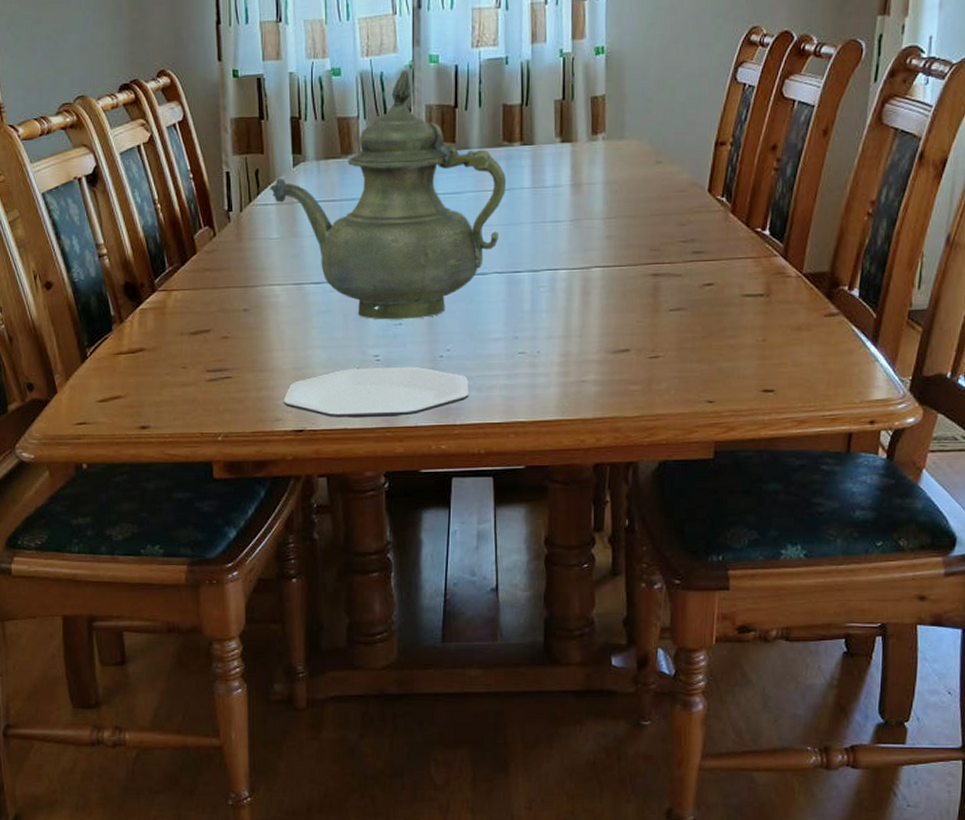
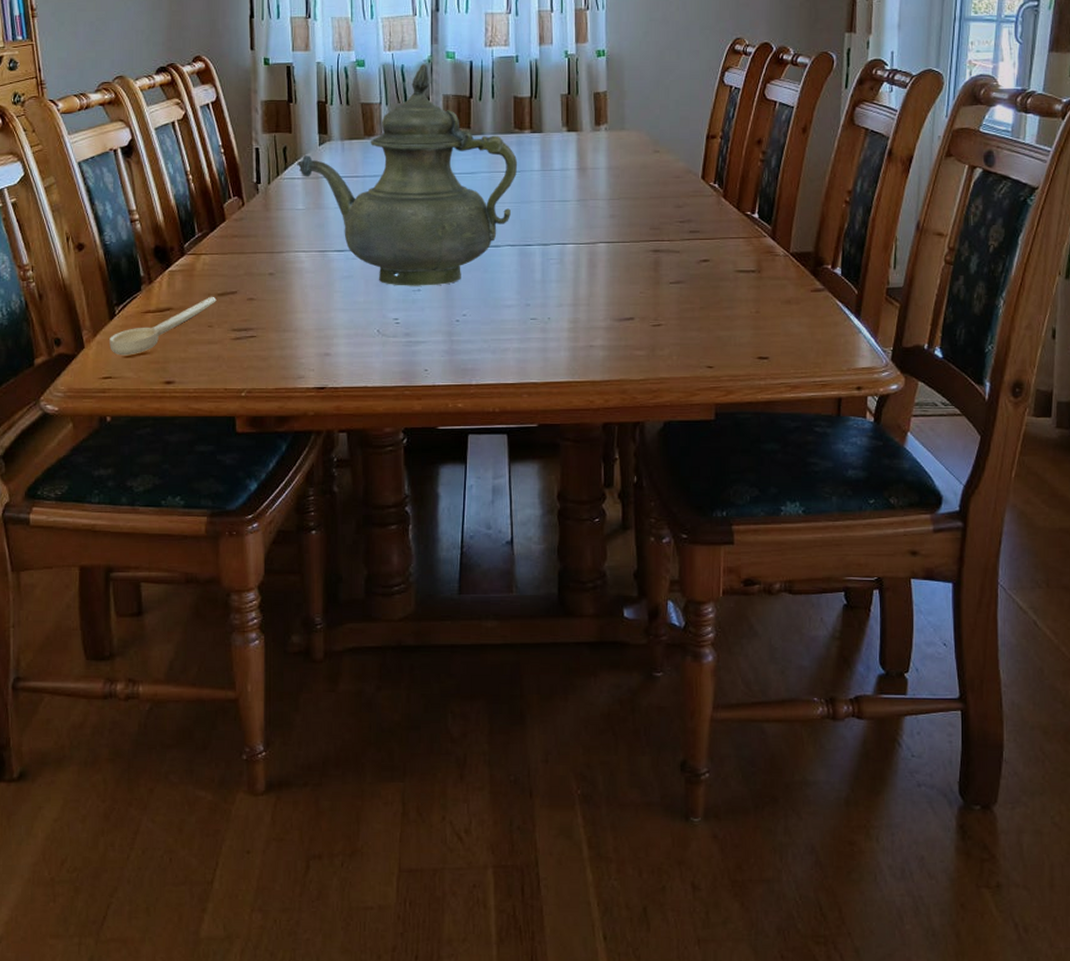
spoon: none [82,335,190,400] -> present [110,296,217,356]
plate: present [283,366,469,418] -> none [306,329,484,377]

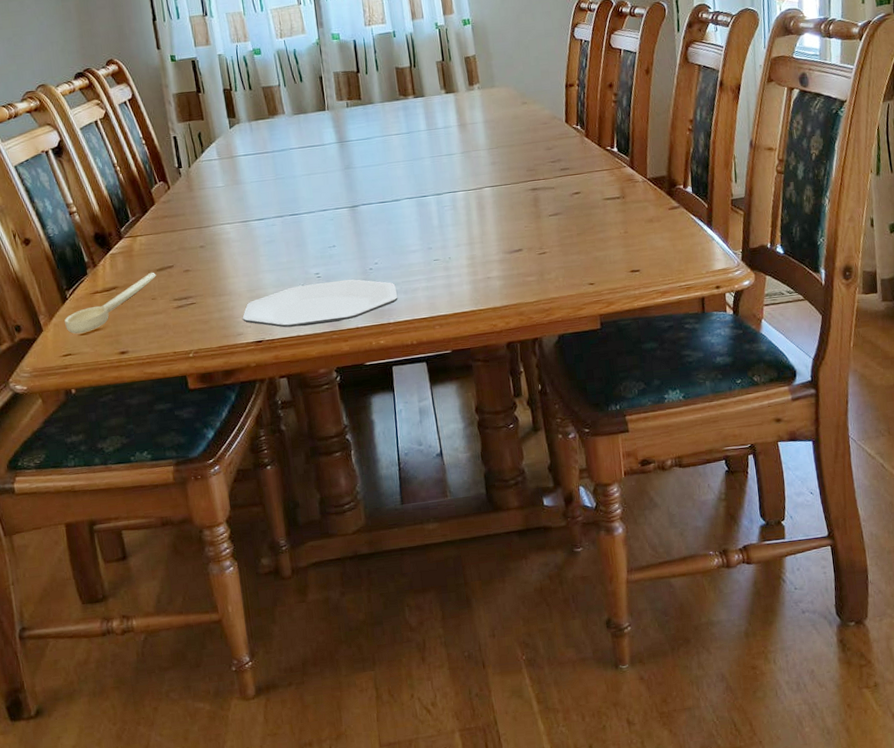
teapot: present [297,64,518,286] -> none [212,46,407,245]
plate: none [306,329,484,377] -> present [242,279,398,328]

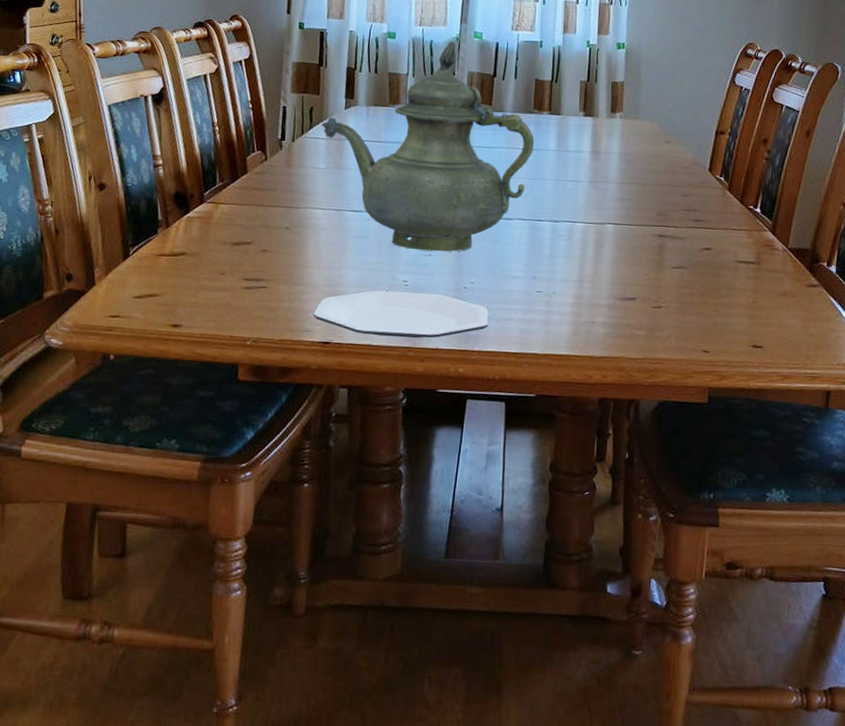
spoon: present [64,272,156,334] -> none [120,244,231,296]
teapot: none [212,46,407,245] -> present [322,41,535,252]

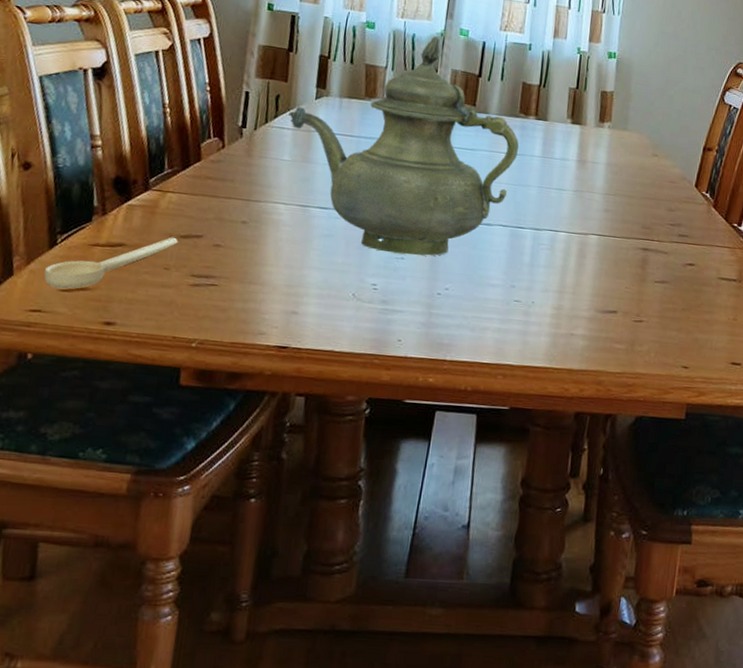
spoon: none [120,244,231,296] -> present [44,237,178,290]
plate: present [313,290,489,339] -> none [269,293,463,346]

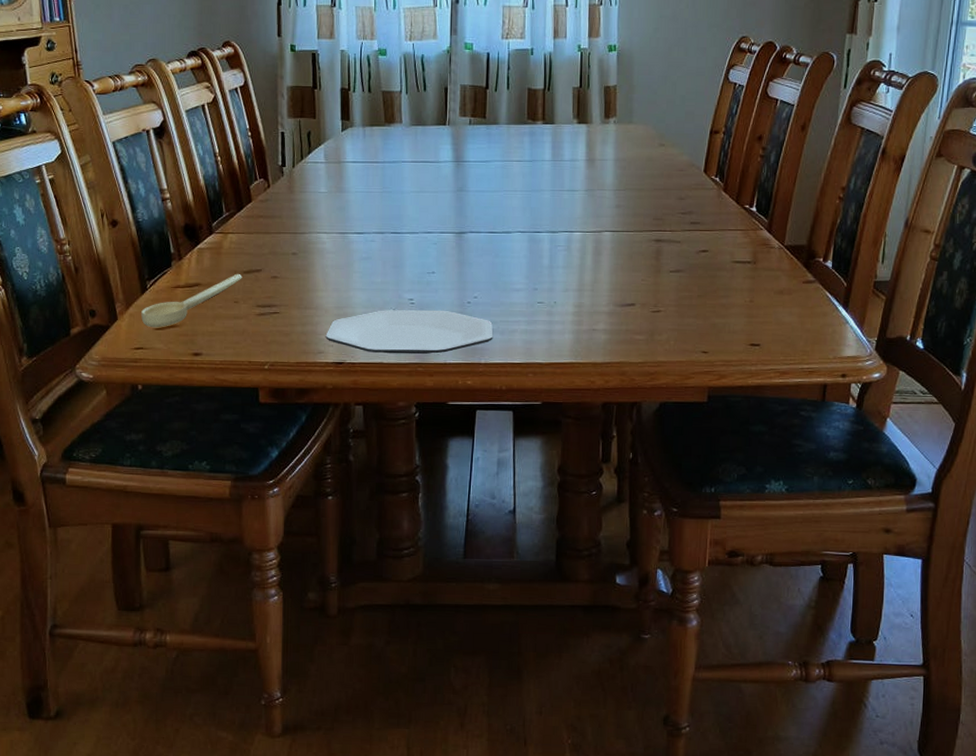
plate: none [269,293,463,346] -> present [325,310,493,354]
teapot: present [289,36,520,256] -> none [320,54,530,269]

